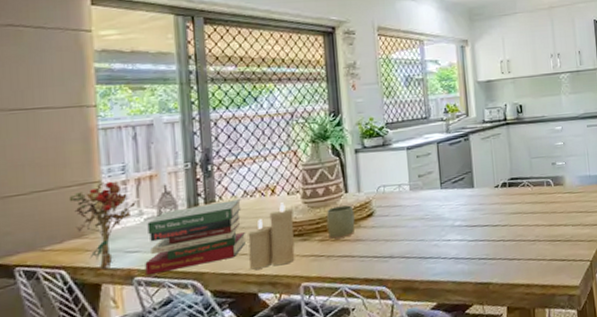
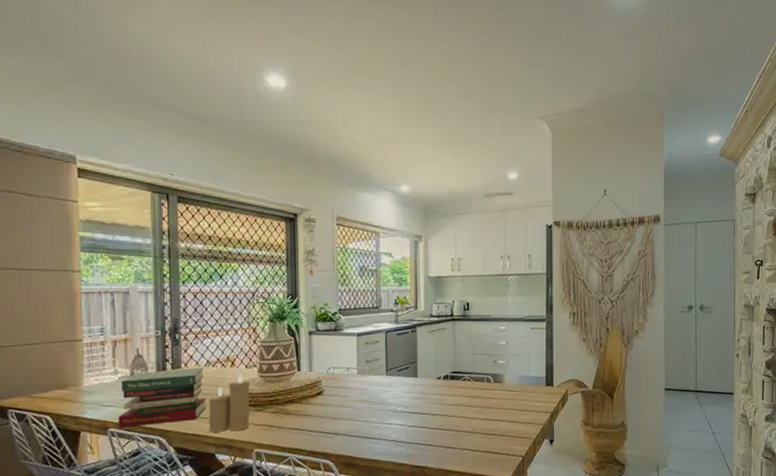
bouquet: present [68,181,136,270] -> none [54,341,112,419]
mug: present [326,205,355,239] -> none [279,382,305,412]

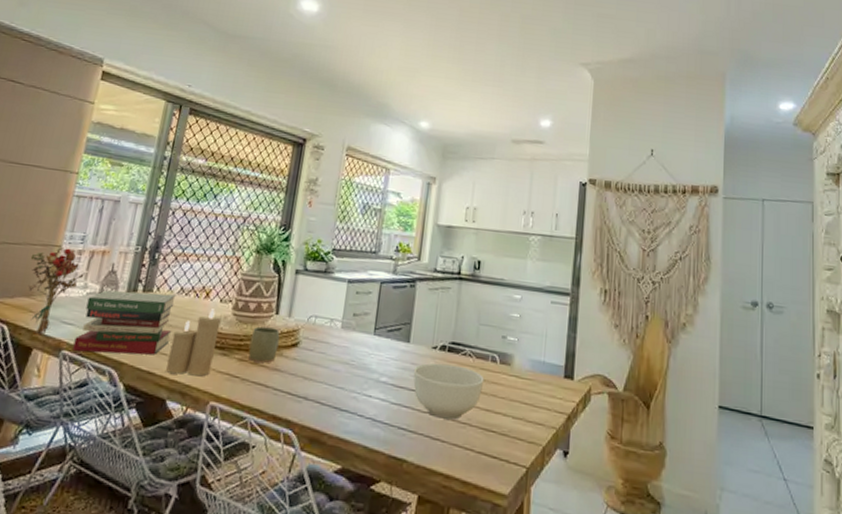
bouquet: none [54,341,112,419] -> present [28,247,85,334]
mug: none [279,382,305,412] -> present [248,326,280,363]
bowl: none [423,389,483,432] -> present [413,363,485,420]

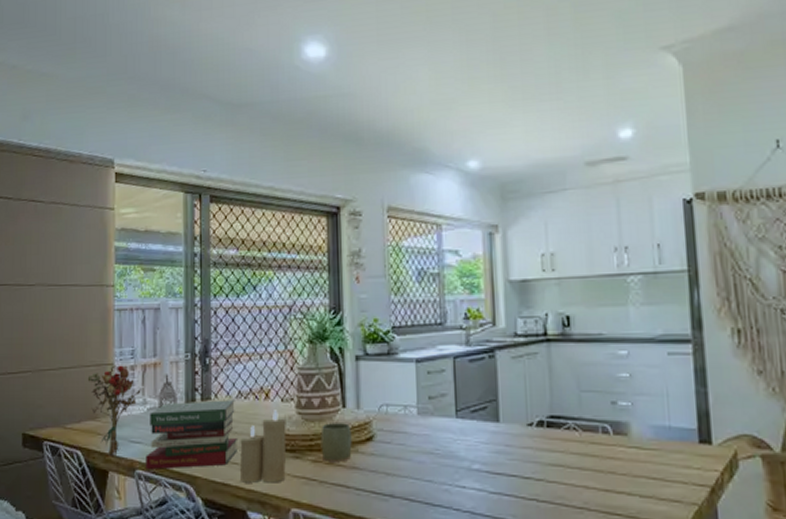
bowl: present [413,363,485,420] -> none [509,442,597,505]

